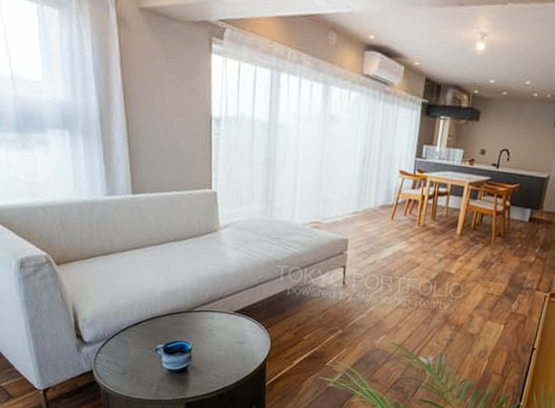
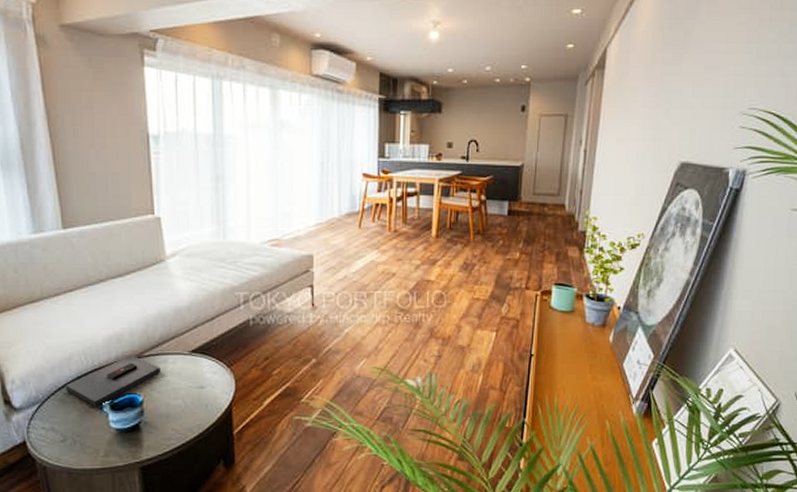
book: none [127,308,208,349] -> present [65,354,160,407]

